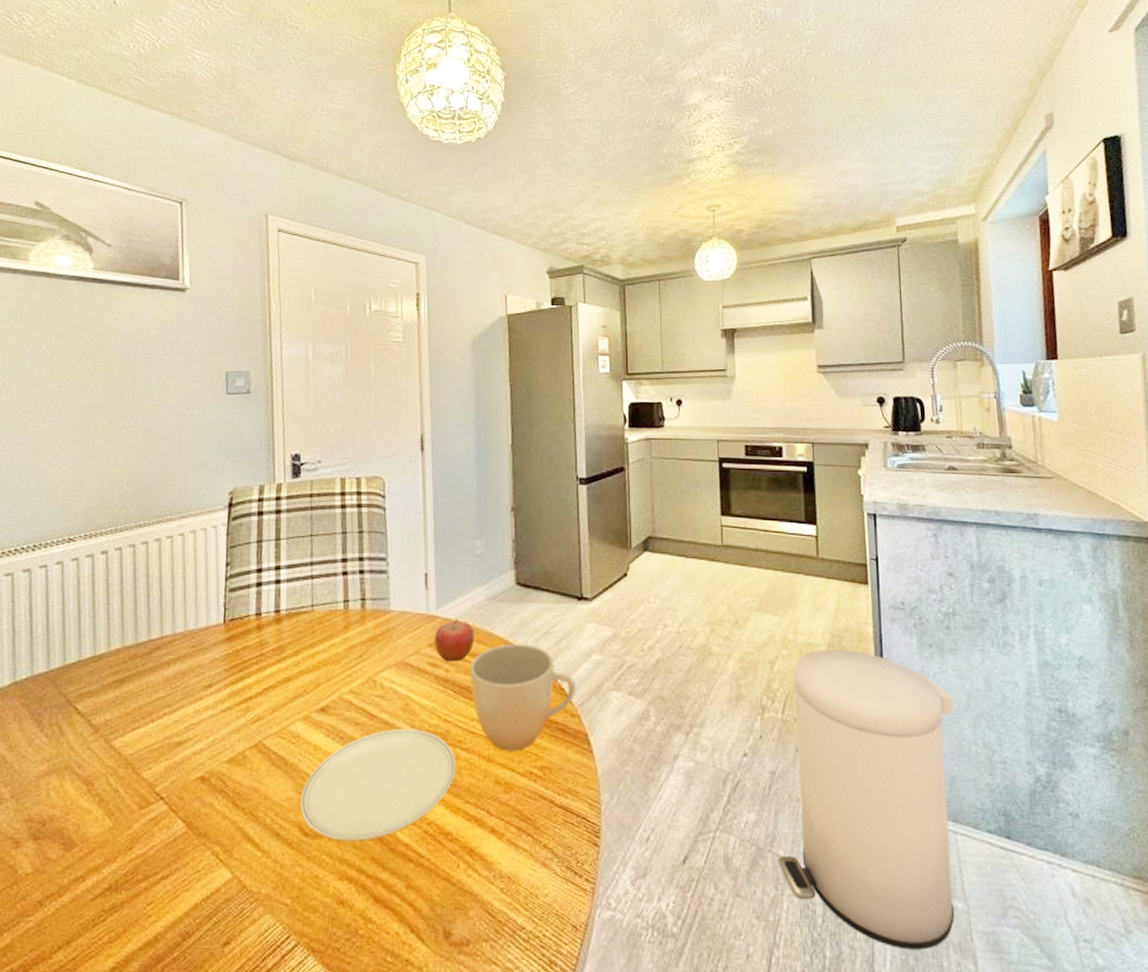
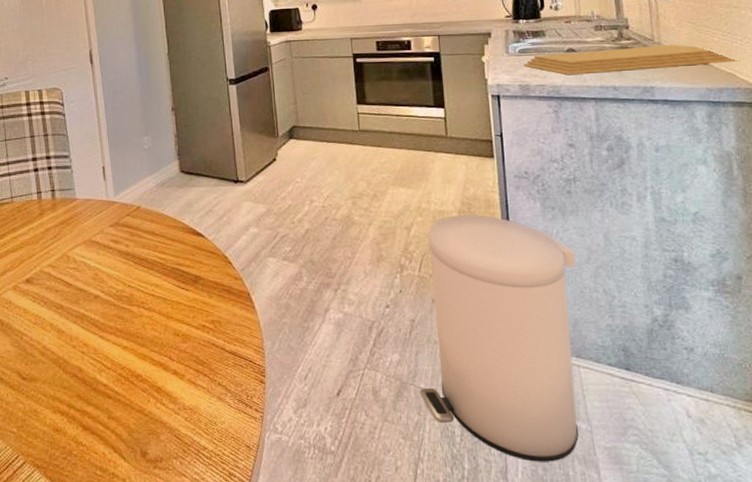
plate: present [299,729,456,842] -> none [16,294,141,383]
fruit: present [434,619,474,662] -> none [114,203,148,239]
cup: present [470,643,575,752] -> none [147,221,237,309]
cutting board: none [902,469,1125,496] -> present [523,45,740,75]

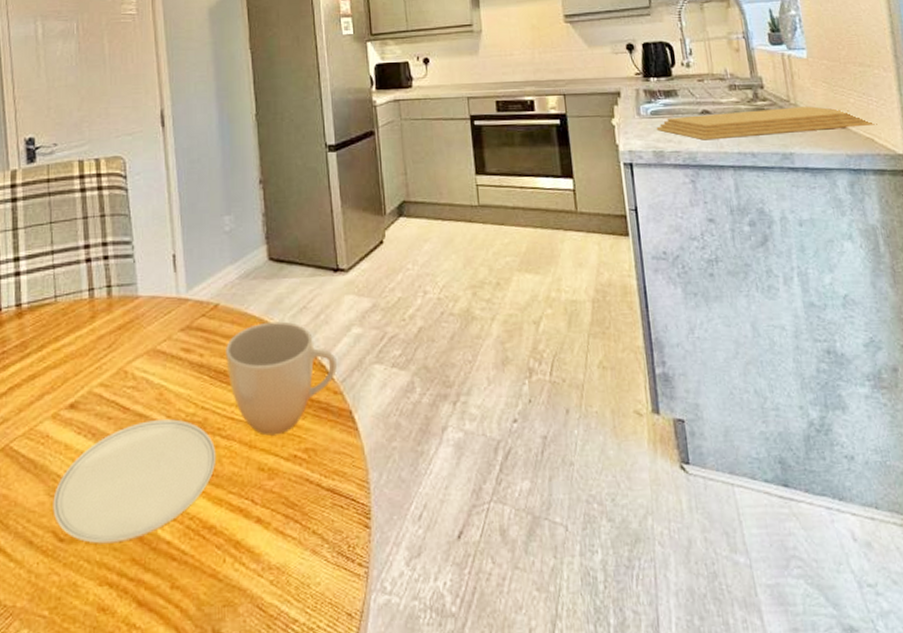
plate: none [16,294,141,383] -> present [53,419,217,544]
cup: none [147,221,237,309] -> present [226,321,337,436]
pedal bin: present [419,215,578,462] -> none [554,304,737,610]

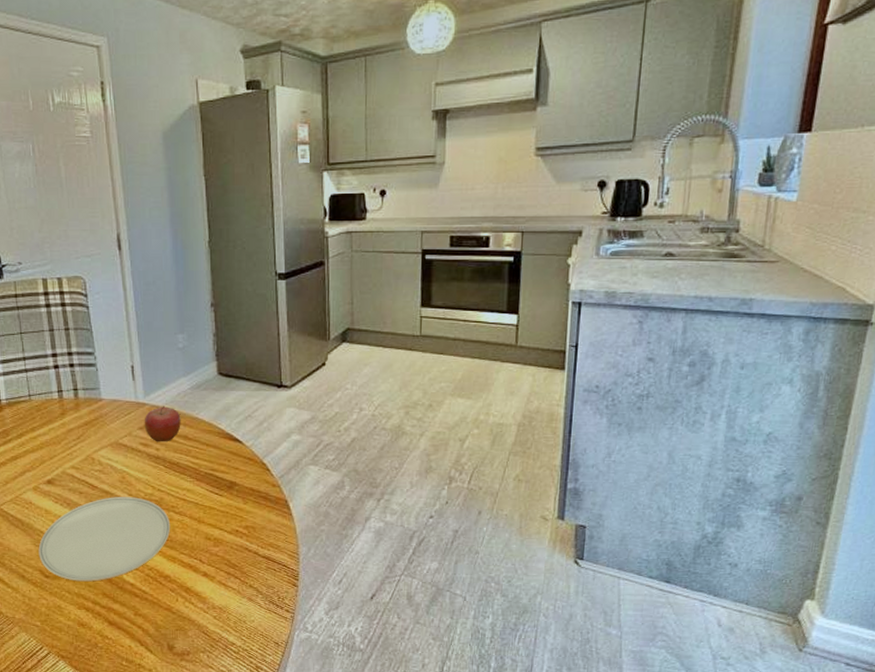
fruit: none [186,300,228,346] -> present [144,405,181,442]
cup: present [226,321,337,436] -> none [179,426,276,514]
cutting board: present [656,106,877,140] -> none [613,253,854,283]

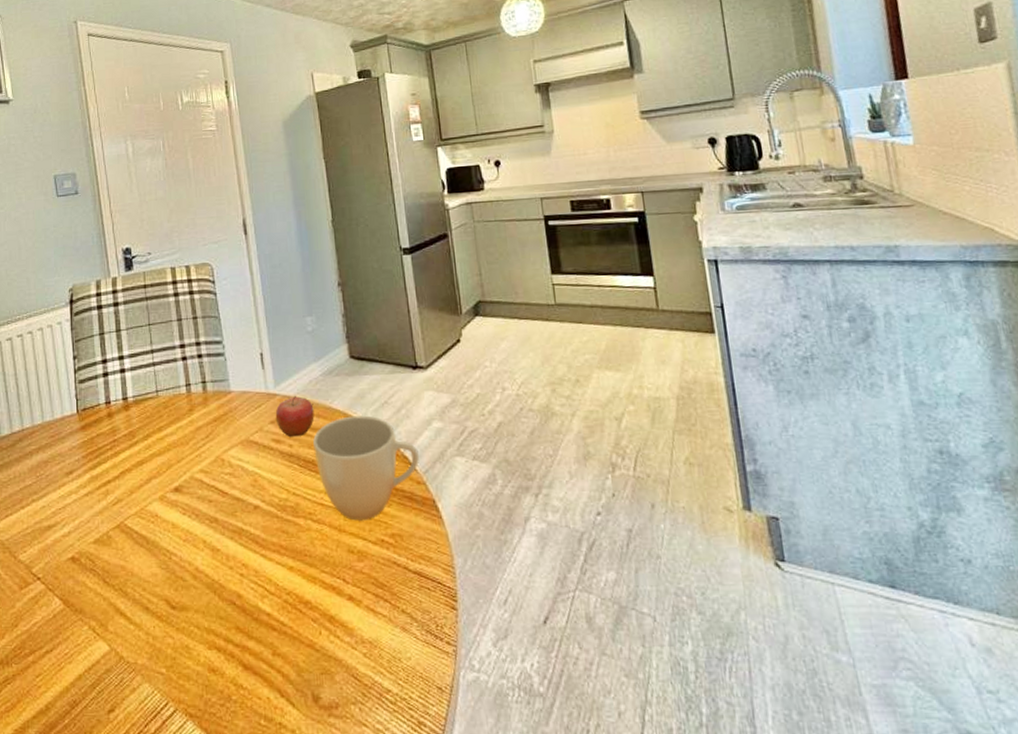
plate: present [38,497,171,582] -> none [164,503,309,613]
cup: none [179,426,276,514] -> present [313,415,419,521]

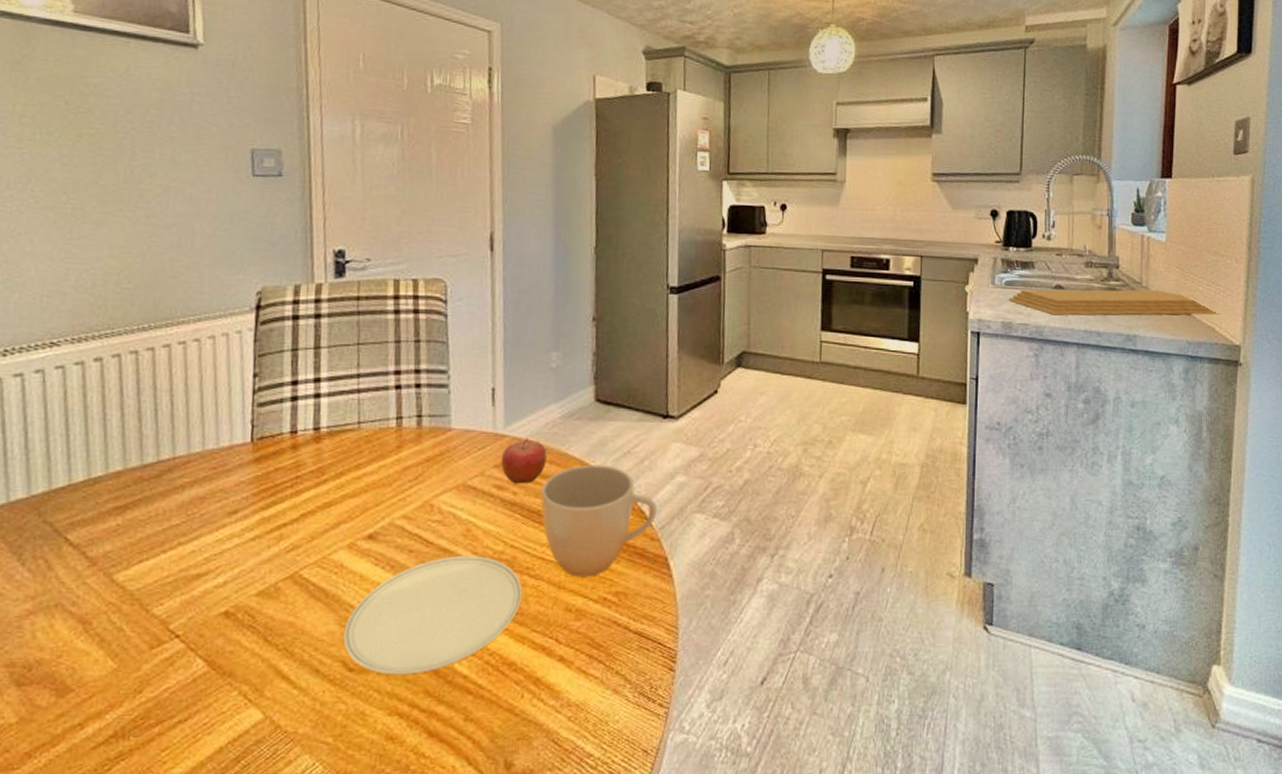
plate: none [164,503,309,613] -> present [343,556,523,675]
cutting board: none [742,196,998,235] -> present [1008,289,1221,316]

